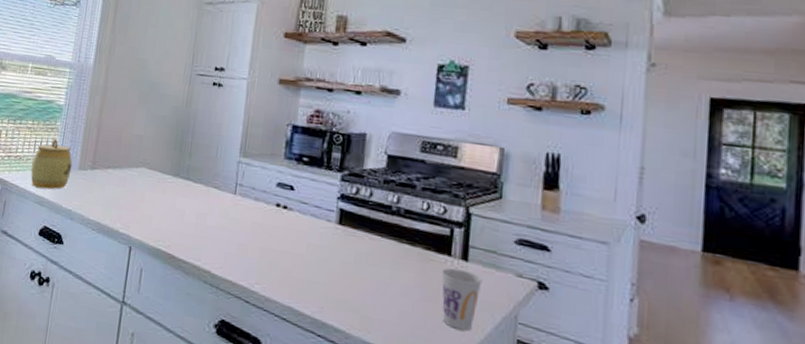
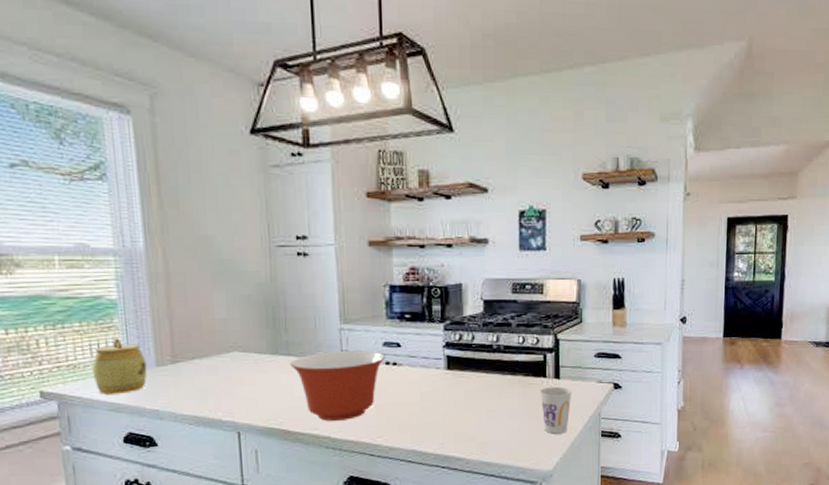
mixing bowl: none [187,182,277,258] -> present [290,350,385,421]

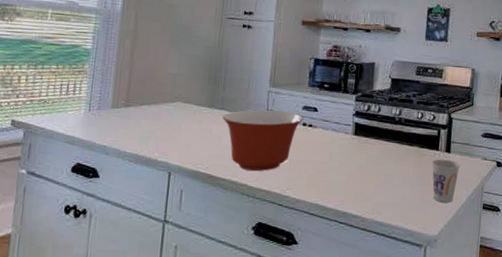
jar: present [92,338,148,394] -> none [58,81,104,129]

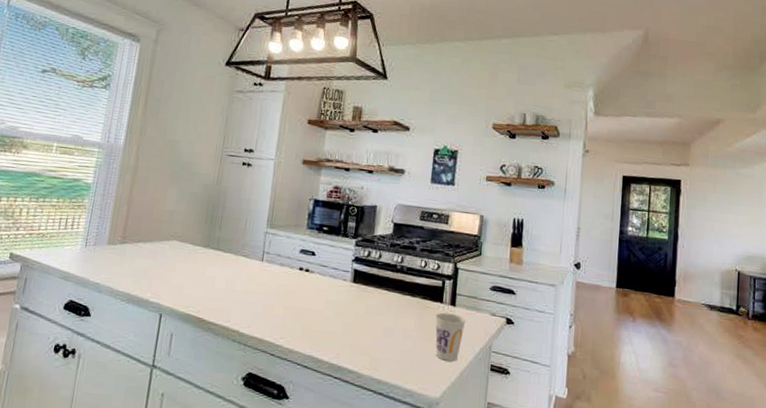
mixing bowl: present [222,109,303,171] -> none [217,251,300,317]

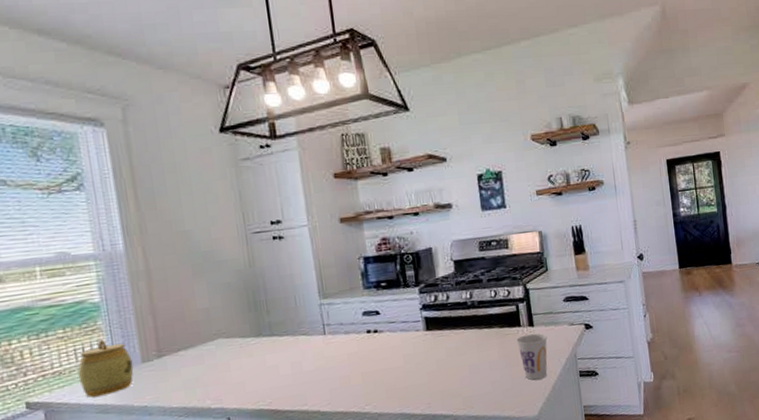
jar: none [55,216,101,265] -> present [77,339,134,397]

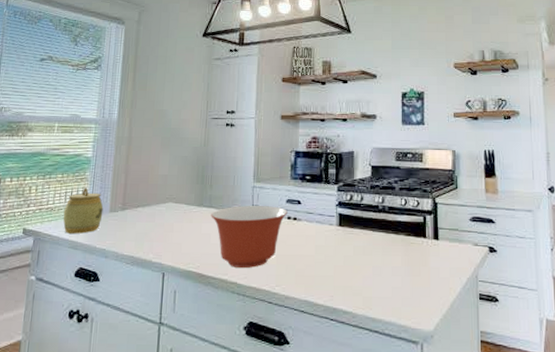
mixing bowl: none [274,321,366,396] -> present [211,206,288,268]
cup: present [516,333,548,380] -> none [420,247,450,294]

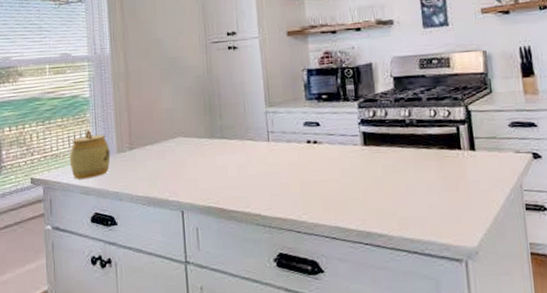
mixing bowl: present [211,206,288,268] -> none [224,131,306,199]

